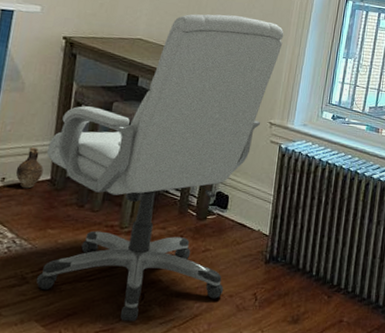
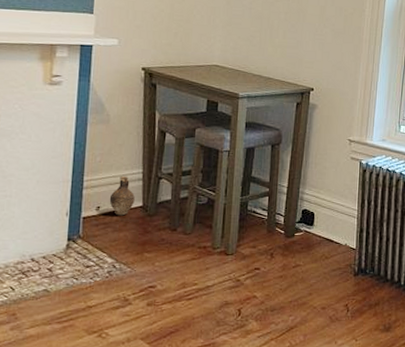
chair: present [36,14,284,321] -> none [137,36,357,336]

